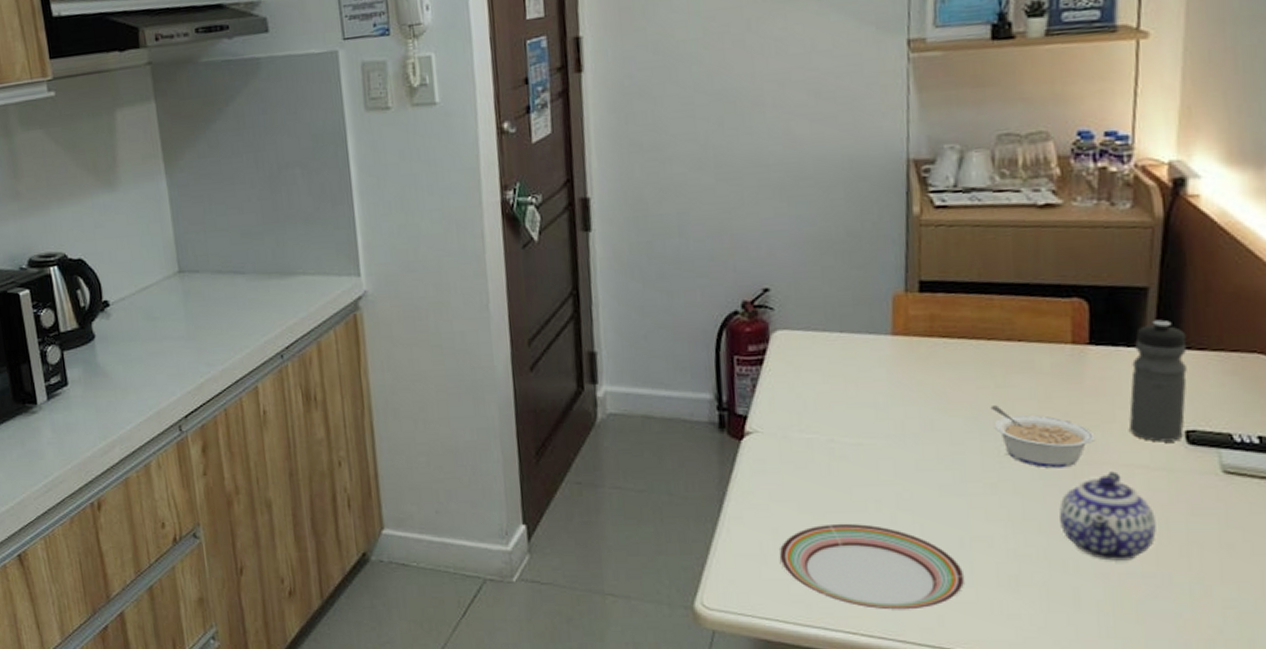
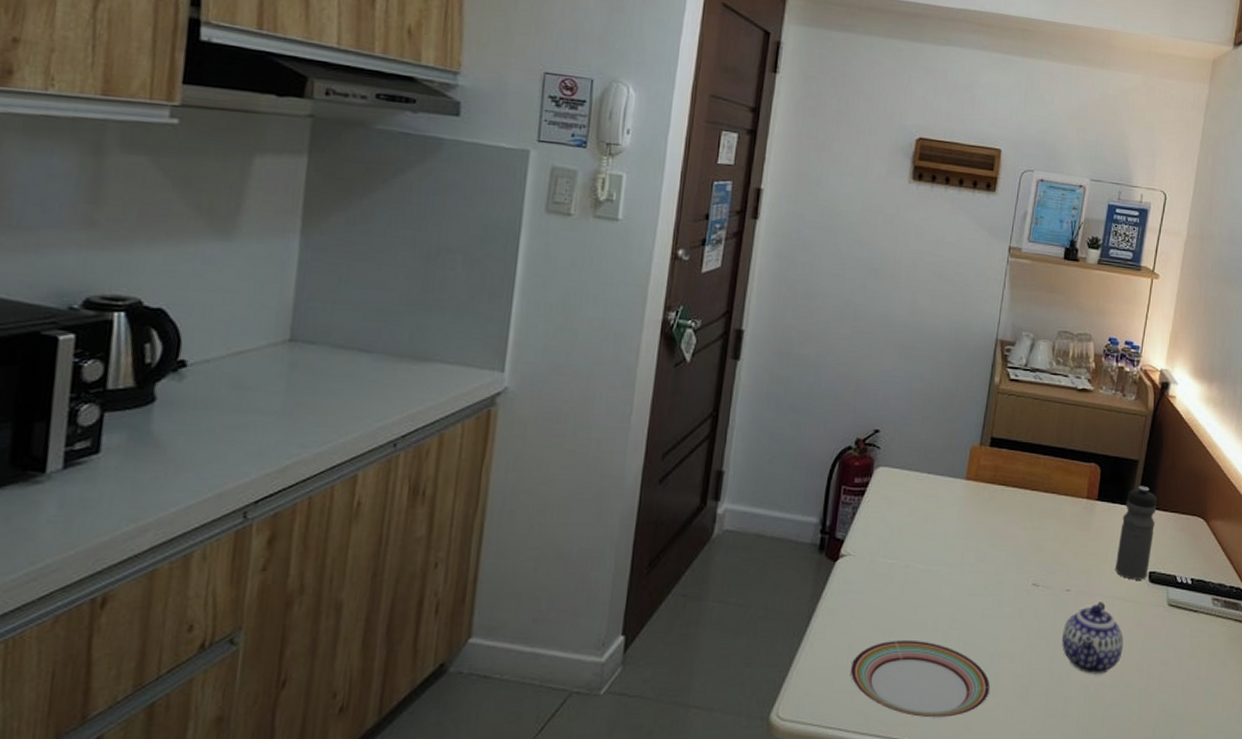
legume: present [990,405,1096,469] -> none [1027,544,1093,598]

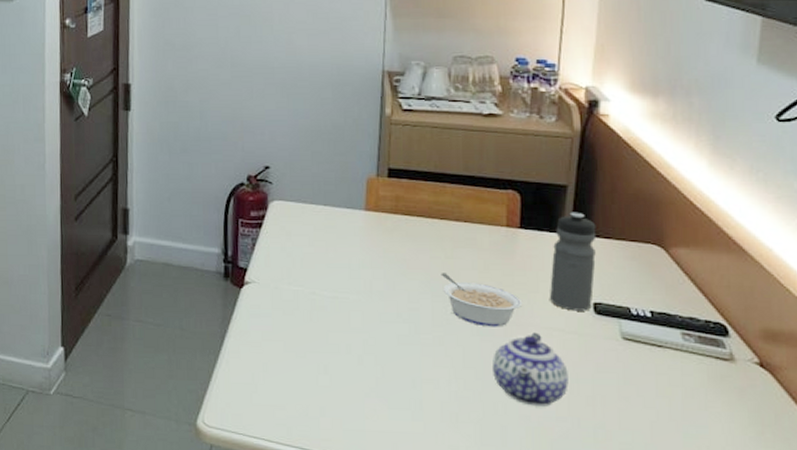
plate: present [850,639,991,718] -> none [267,361,416,437]
legume: none [1027,544,1093,598] -> present [441,273,523,327]

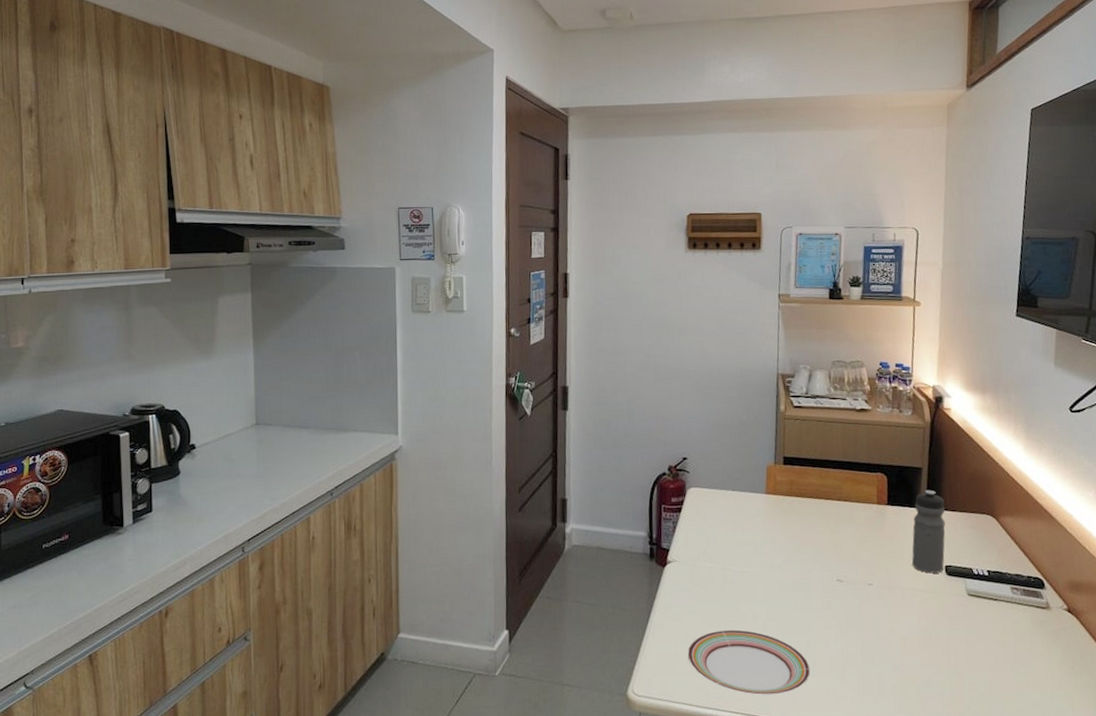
plate: none [267,361,416,437] -> present [687,629,811,695]
legume: present [441,273,523,327] -> none [827,546,892,591]
teapot: present [493,332,568,406] -> none [870,593,929,657]

